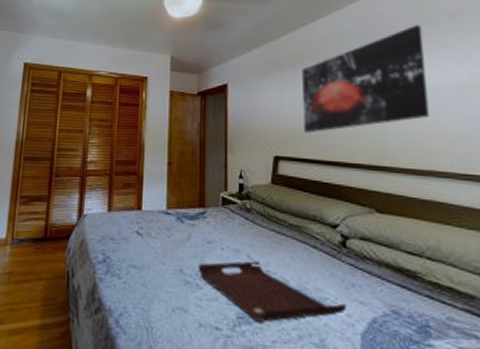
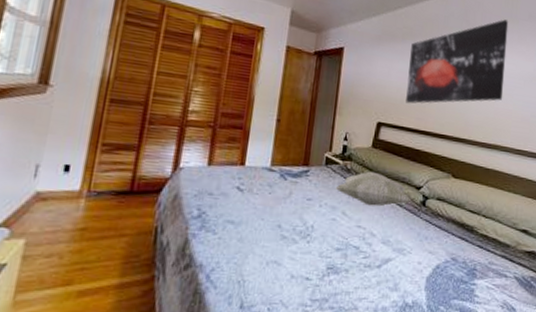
serving tray: present [198,261,346,323] -> none [295,217,419,272]
decorative pillow: none [236,209,326,248] -> present [335,171,411,206]

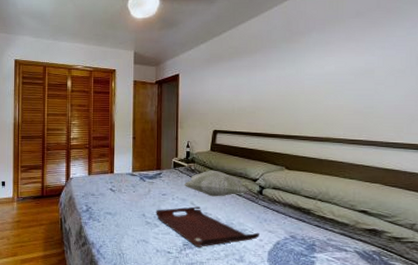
serving tray: none [295,217,419,272] -> present [156,206,259,247]
wall art: present [406,19,509,104] -> none [237,22,334,112]

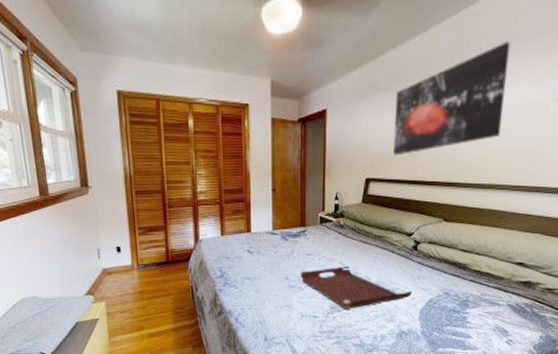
decorative pillow: present [183,170,248,197] -> none [331,224,402,255]
wall art: none [237,22,334,112] -> present [393,42,511,156]

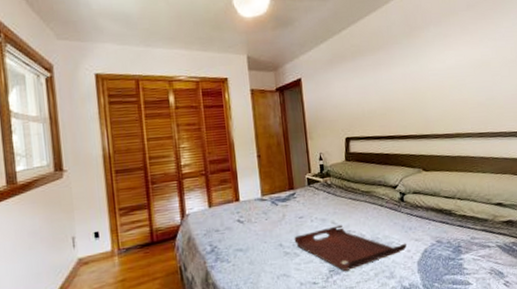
wall art: present [393,42,511,156] -> none [361,15,457,115]

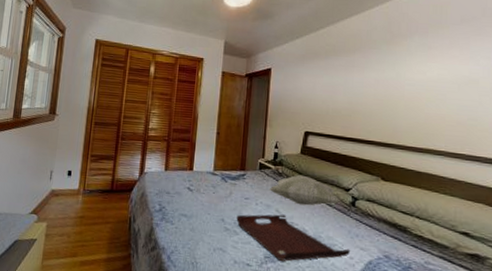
decorative pillow: none [321,181,390,212] -> present [269,174,340,206]

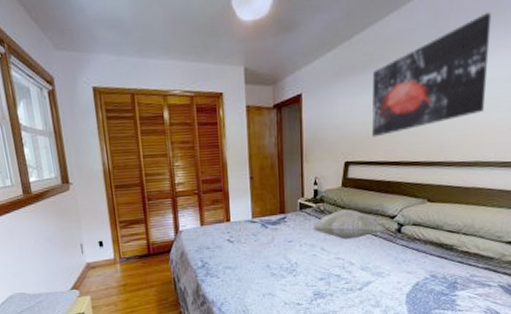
serving tray: present [236,214,350,262] -> none [282,252,397,296]
wall art: none [331,26,438,114] -> present [372,12,492,138]

